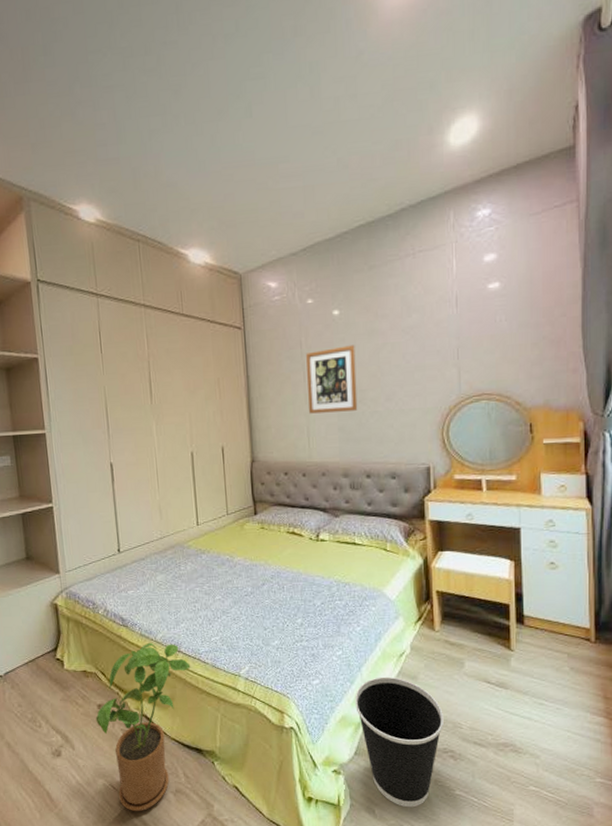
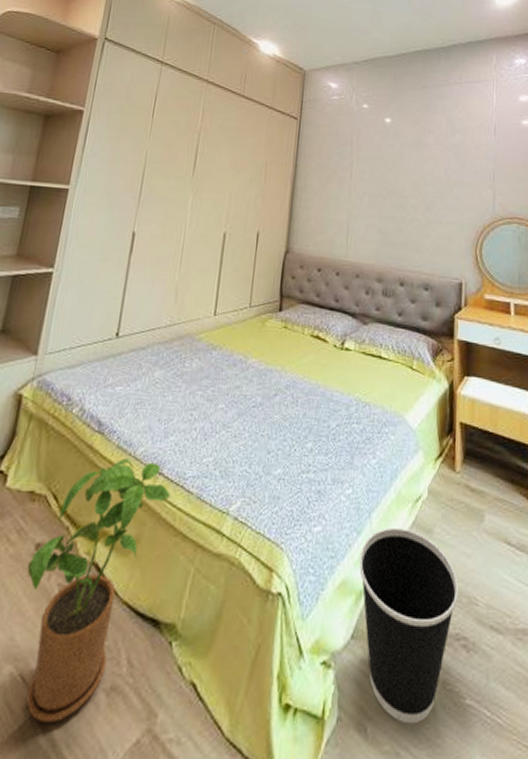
wall art: present [306,345,358,414] -> none [351,152,402,215]

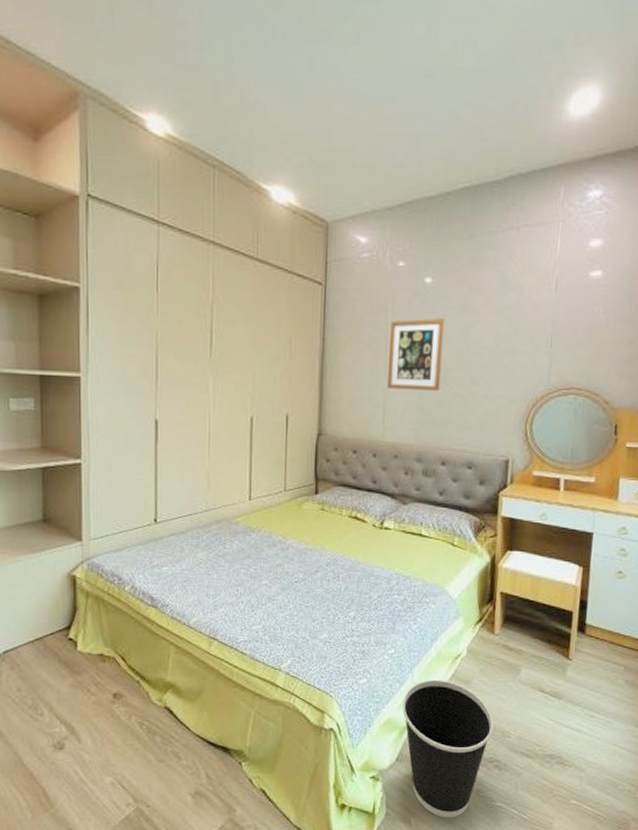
house plant: present [26,457,171,722] -> none [109,626,226,814]
wall art: none [351,152,402,215] -> present [387,318,445,391]

